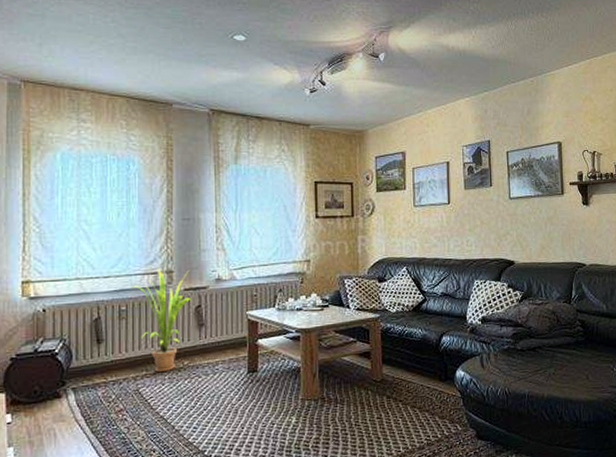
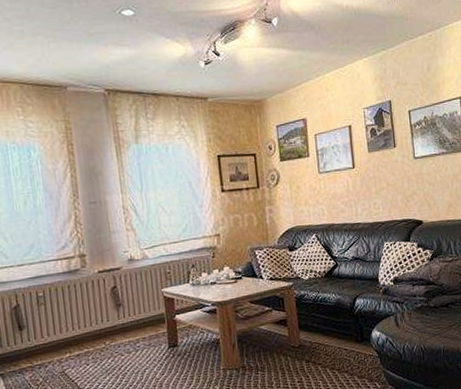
house plant: present [130,269,191,372] -> none [45,253,106,353]

